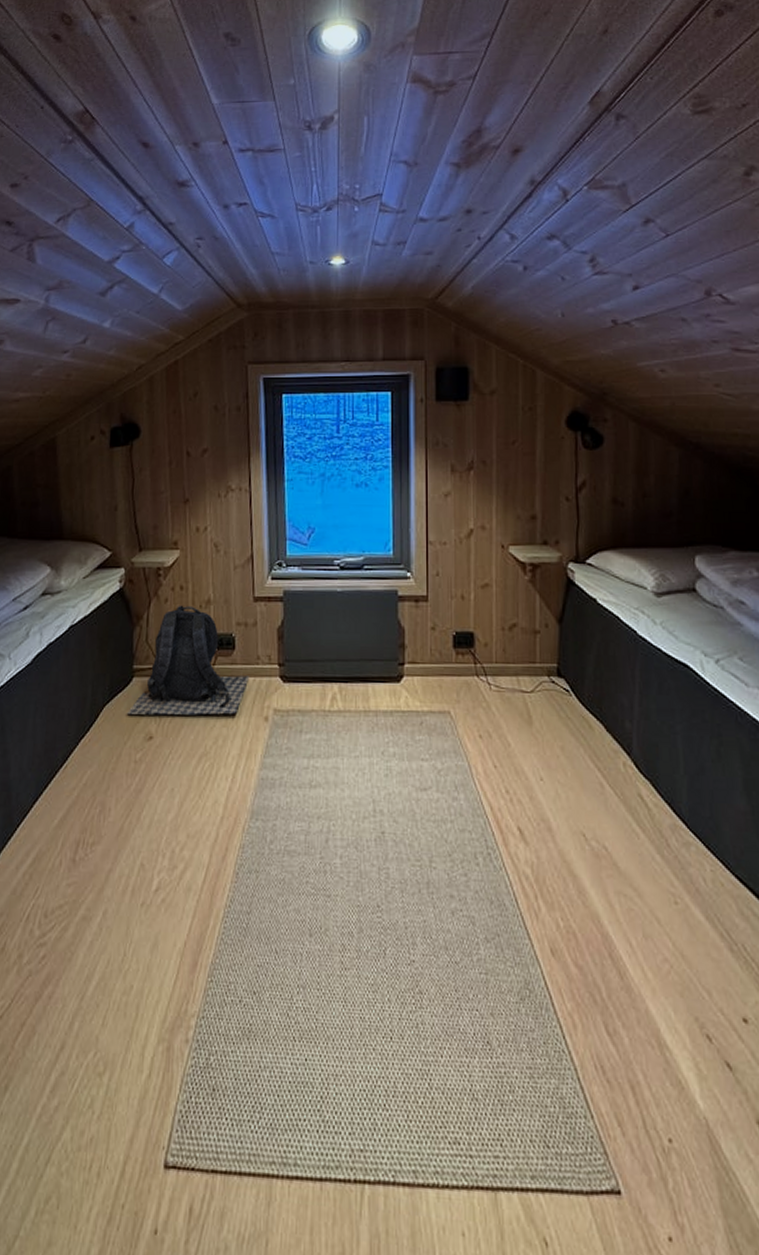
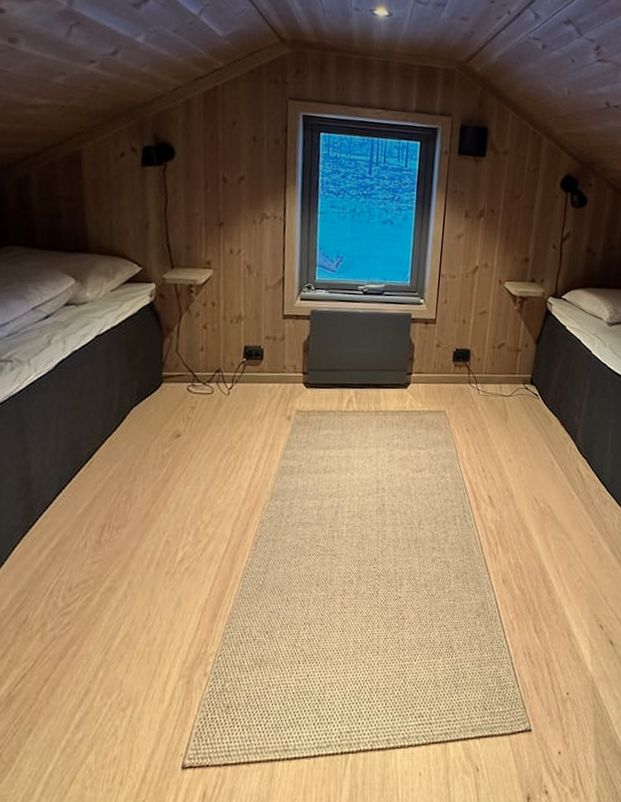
backpack: present [127,605,250,715] -> none [155,319,276,417]

